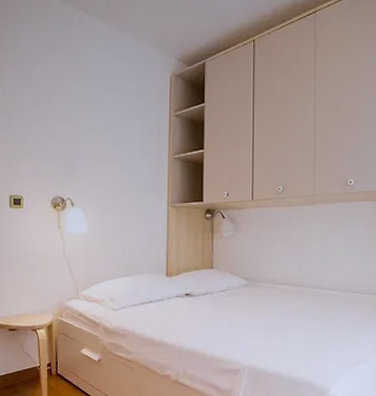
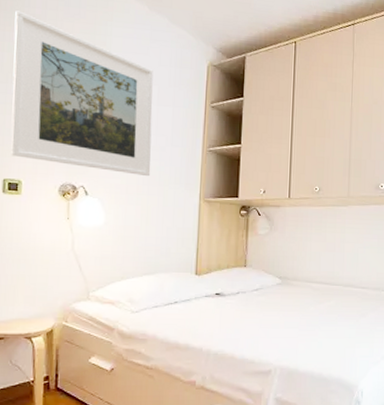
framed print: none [12,49,124,187] -> present [11,10,153,177]

